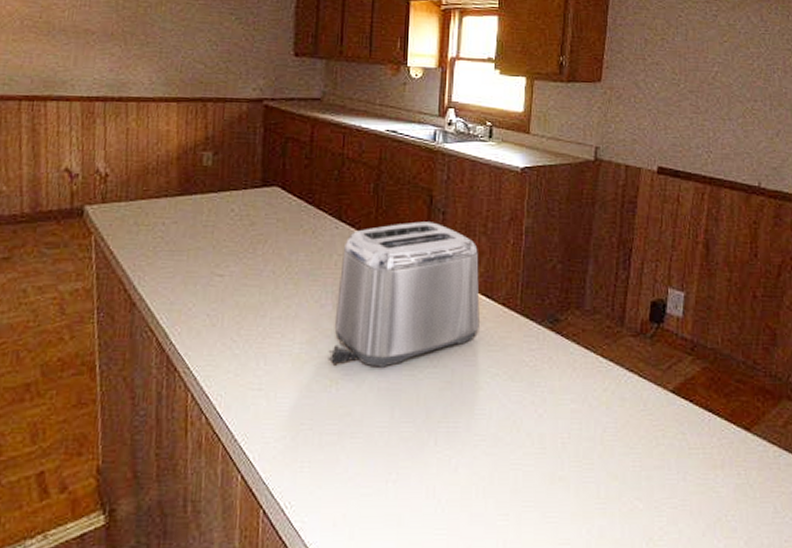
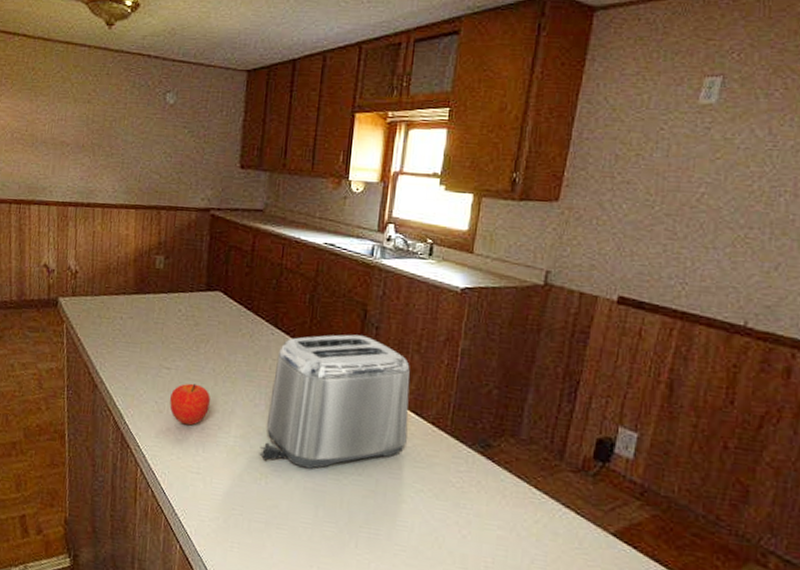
fruit: none [224,289,271,337] -> present [169,383,210,426]

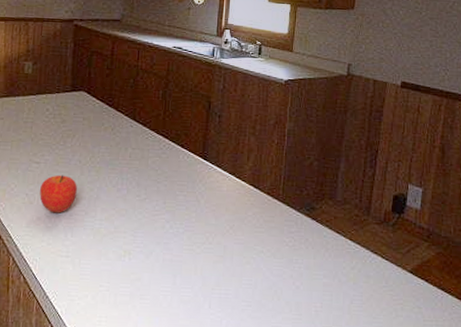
toaster: present [259,334,410,469] -> none [122,123,248,242]

